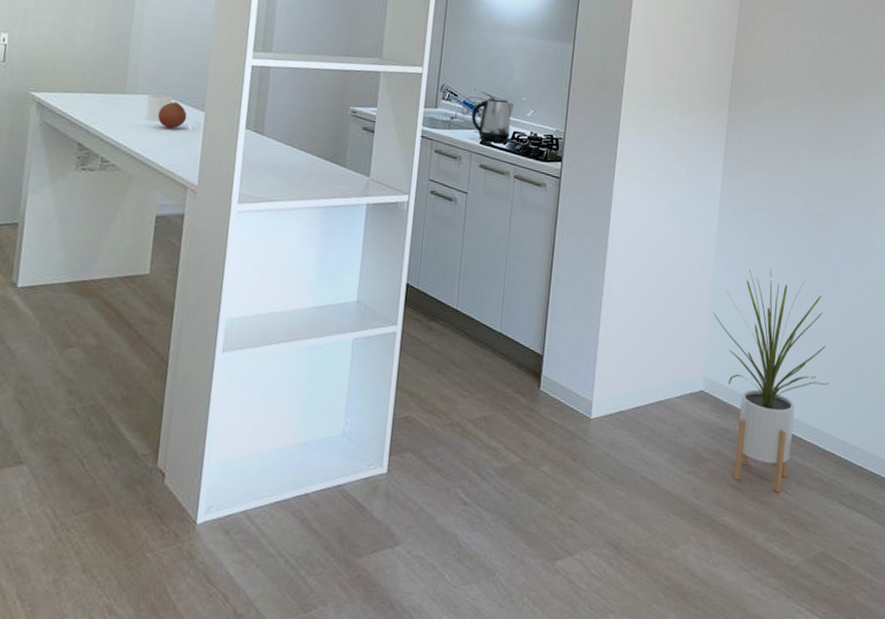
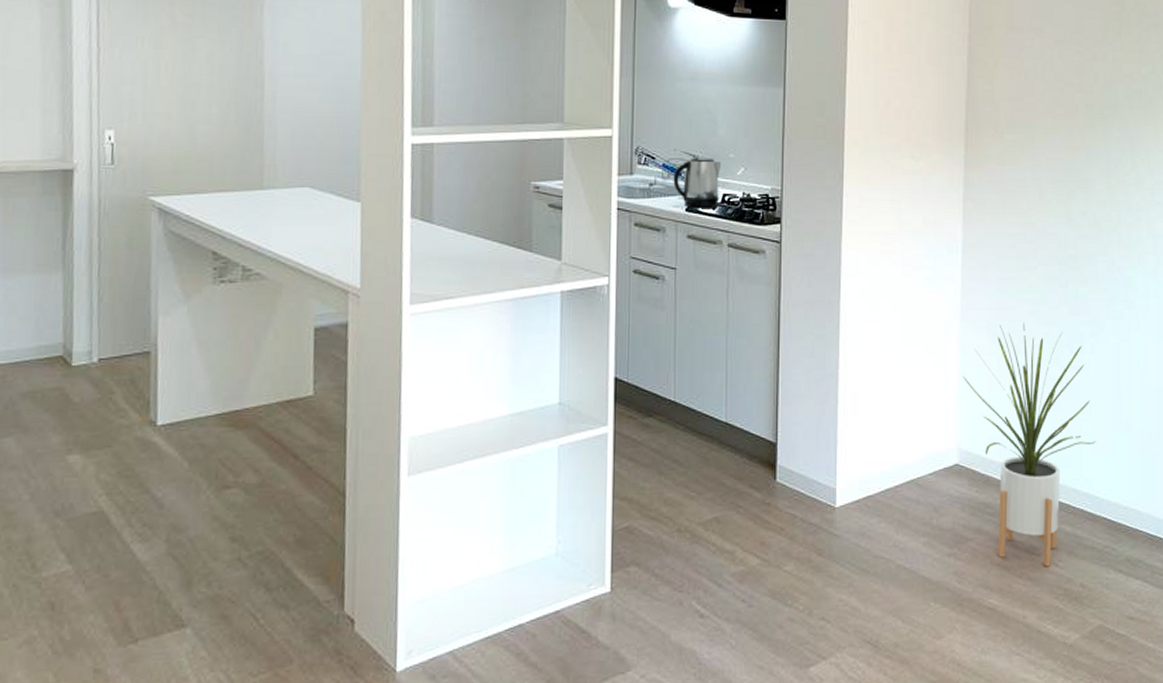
mug: present [145,93,172,122] -> none [289,186,320,219]
fruit: present [157,102,187,129] -> none [304,194,340,225]

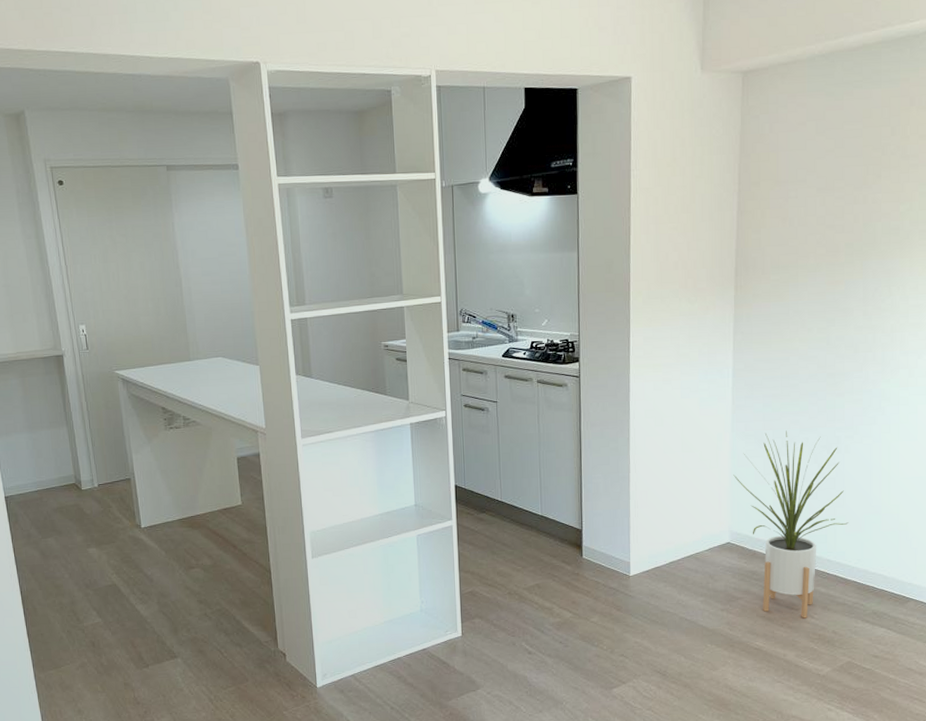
kettle: present [673,157,720,209] -> none [491,313,528,355]

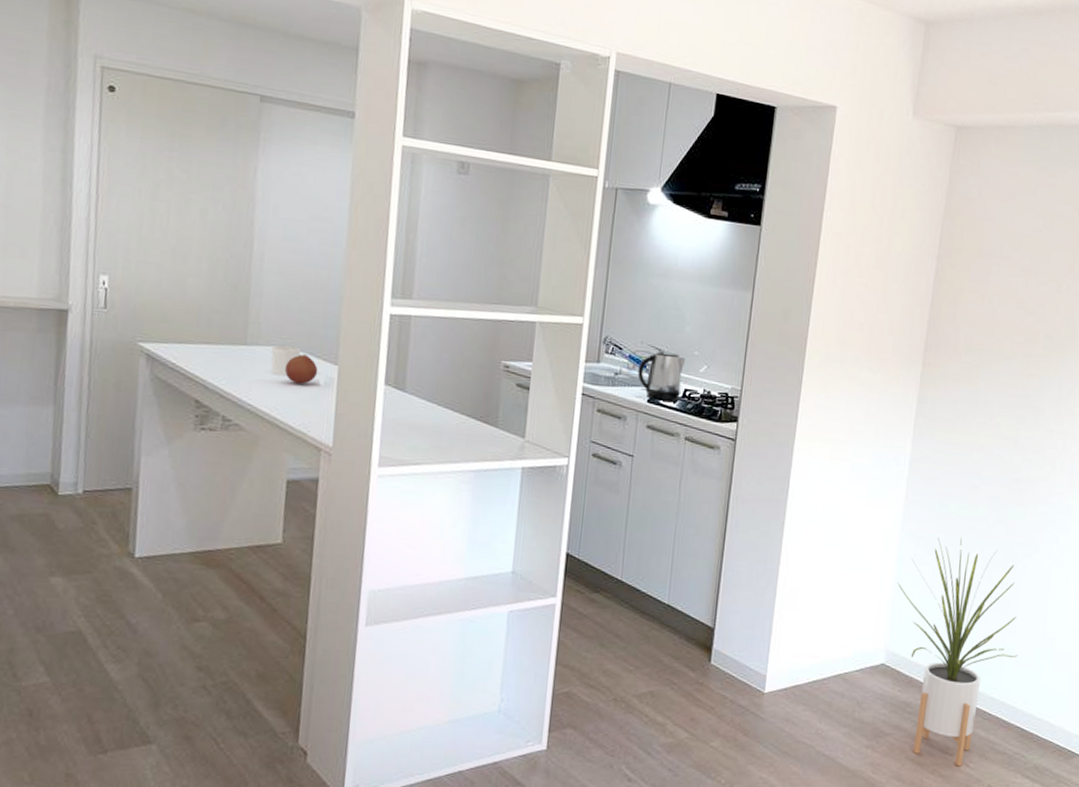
mug: none [208,356,230,380] -> present [270,345,301,377]
fruit: none [220,361,245,384] -> present [284,354,318,384]
kettle: none [491,313,528,355] -> present [637,351,685,402]

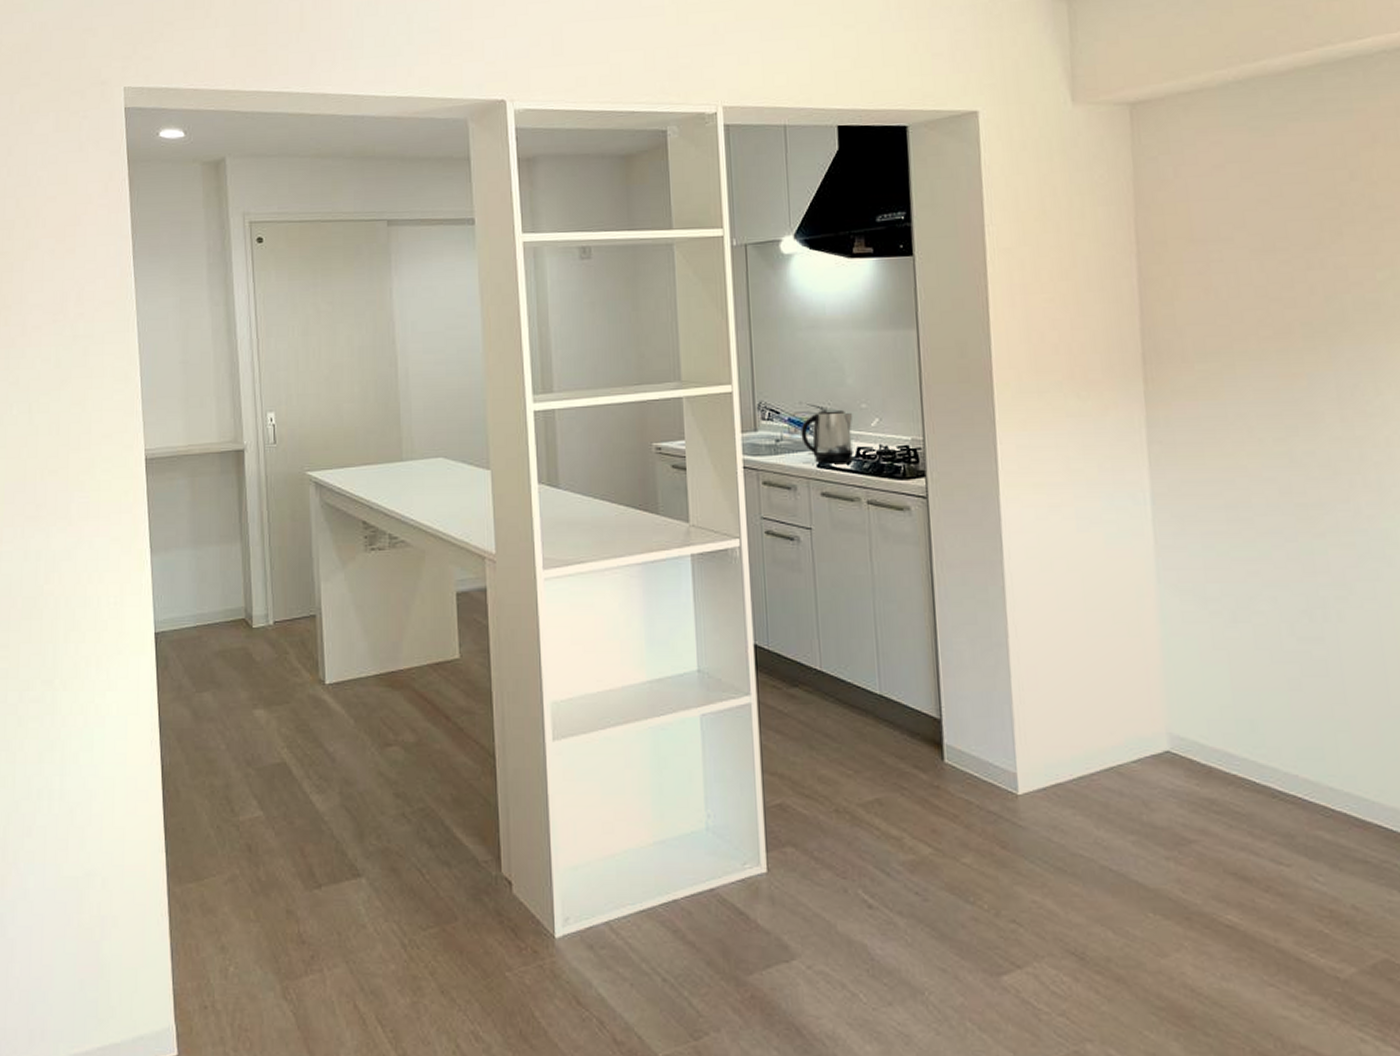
mug: present [270,345,301,377] -> none [425,456,453,488]
fruit: present [284,354,318,384] -> none [440,463,472,493]
house plant: present [897,537,1018,767] -> none [1165,585,1356,881]

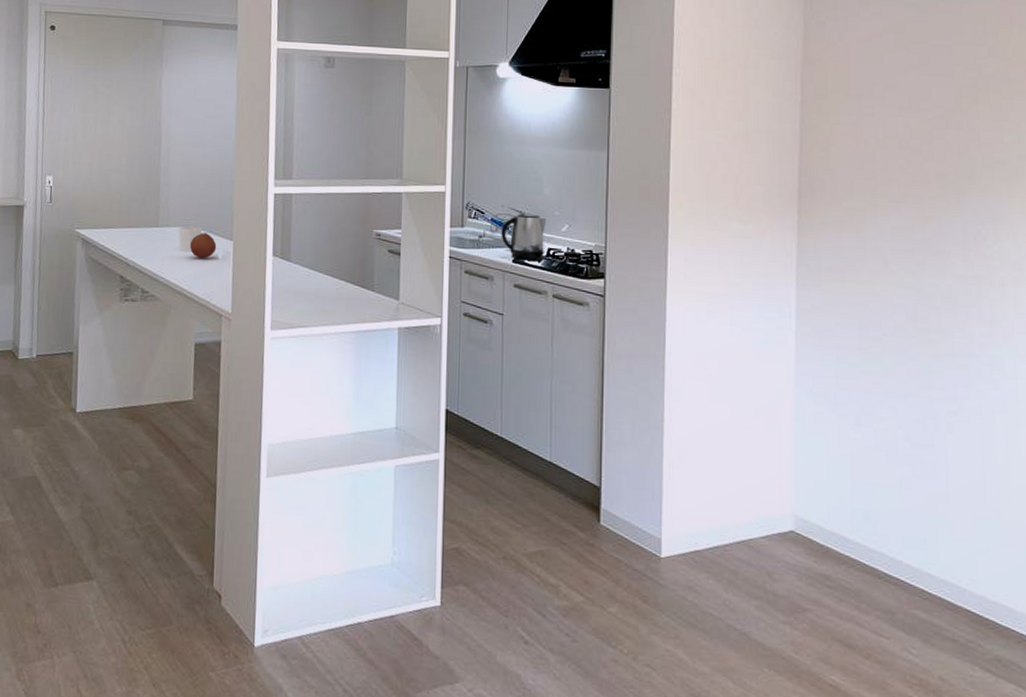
mug: none [425,456,453,488] -> present [178,225,202,253]
fruit: none [440,463,472,493] -> present [189,233,217,259]

